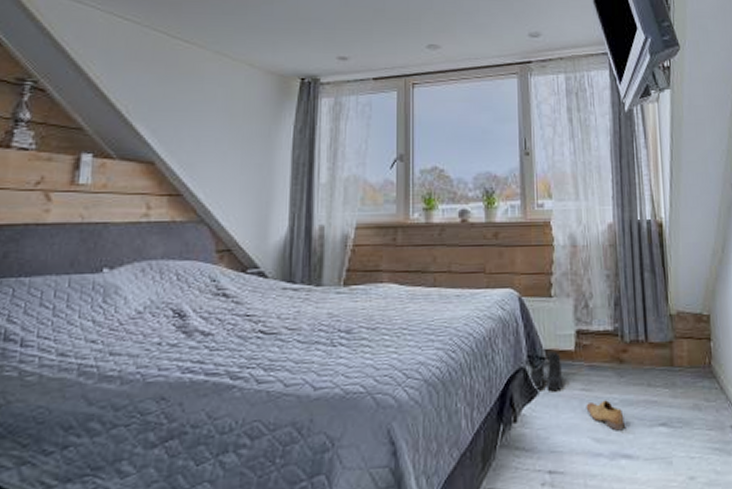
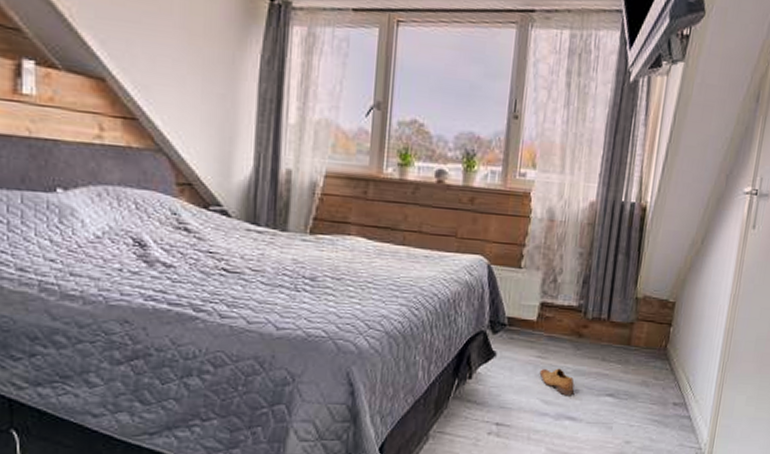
boots: present [528,352,562,391] -> none [487,320,522,355]

